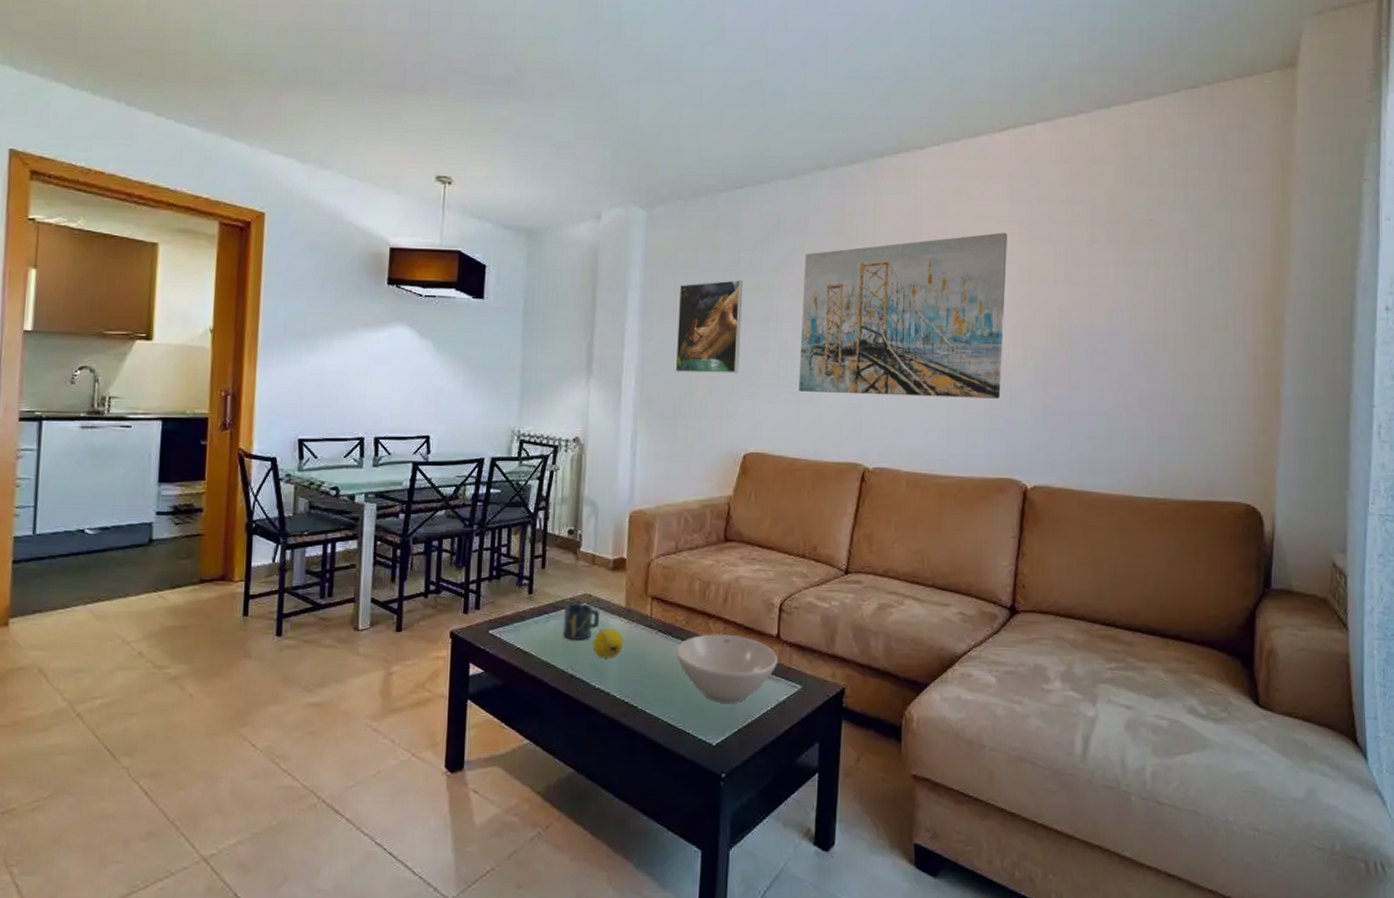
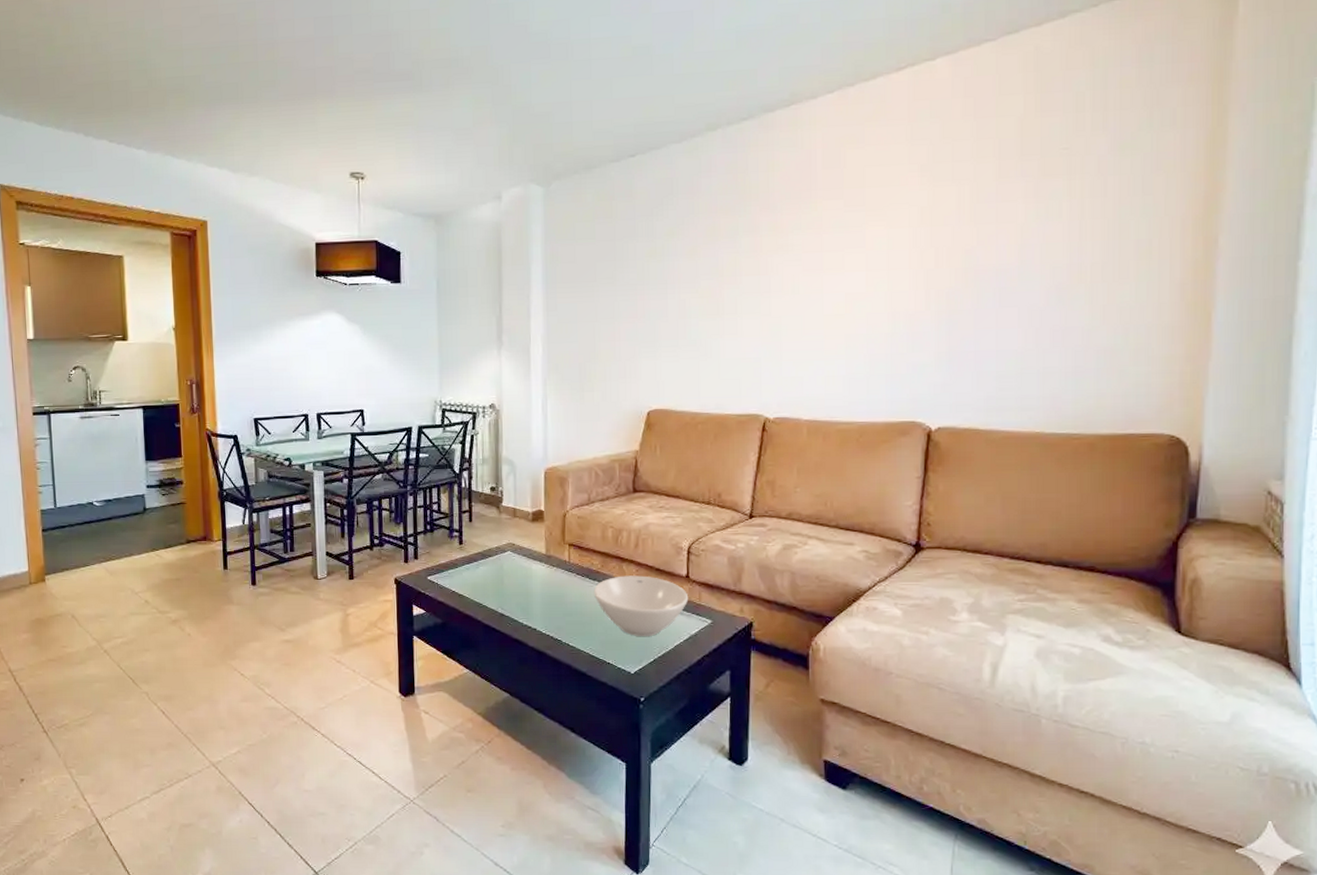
cup: present [563,603,599,640] -> none [491,551,523,584]
fruit: present [592,628,624,658] -> none [518,572,546,599]
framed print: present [675,280,744,374] -> none [578,246,640,339]
wall art: present [799,232,1007,399] -> none [697,176,907,349]

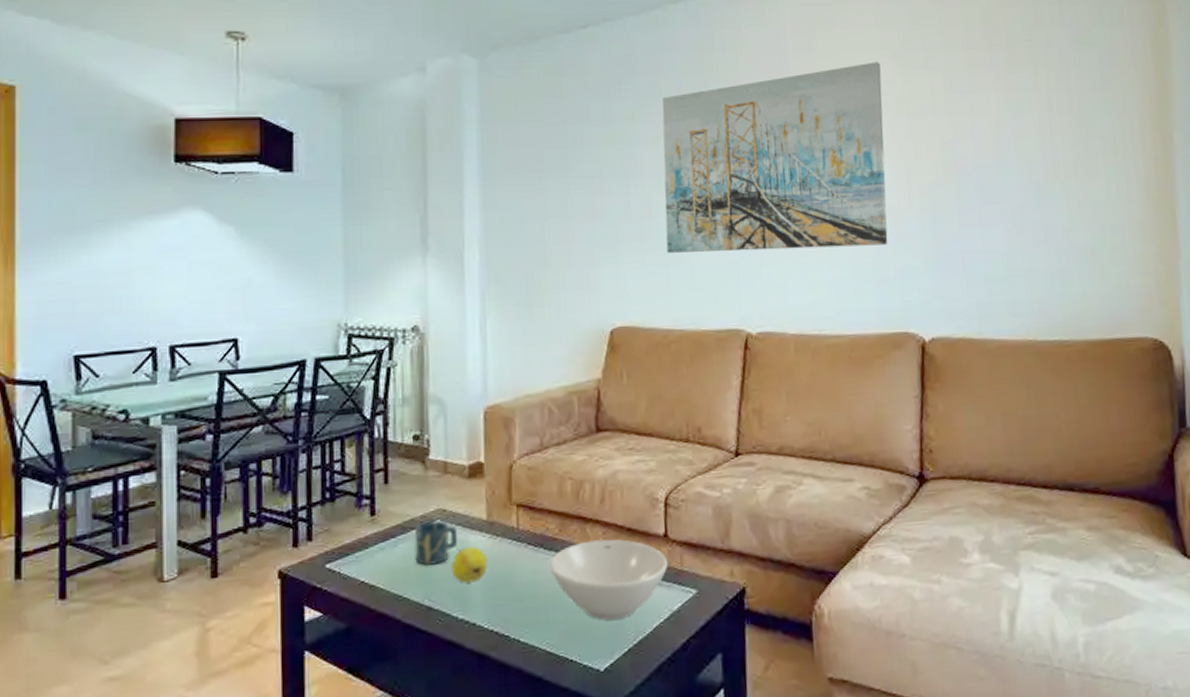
cup: none [491,551,523,584] -> present [414,520,457,566]
fruit: none [518,572,546,599] -> present [451,546,488,583]
wall art: none [697,176,907,349] -> present [662,62,888,253]

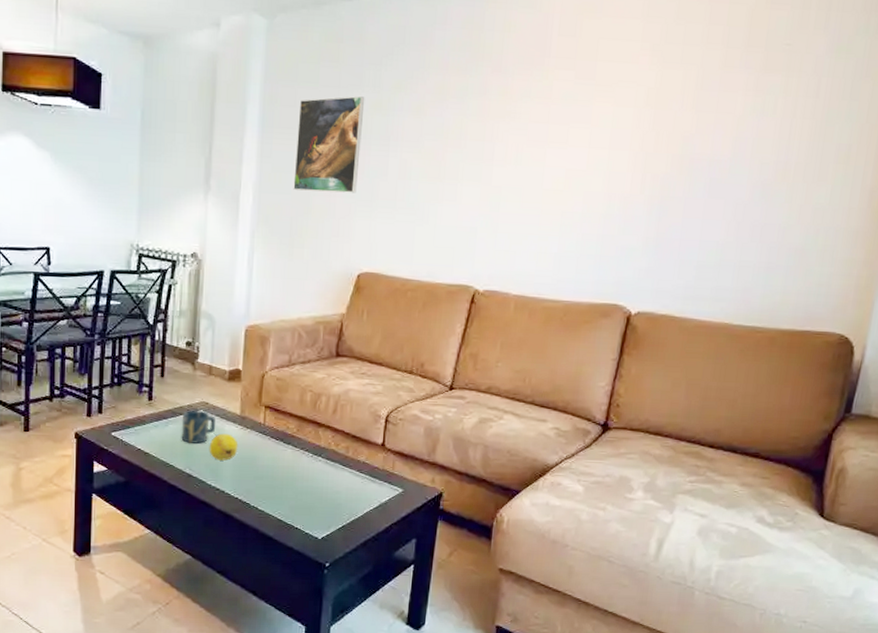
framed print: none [522,132,598,242] -> present [293,96,365,193]
bowl: present [550,539,668,621] -> none [287,441,382,504]
wall art: present [662,62,888,253] -> none [415,53,638,226]

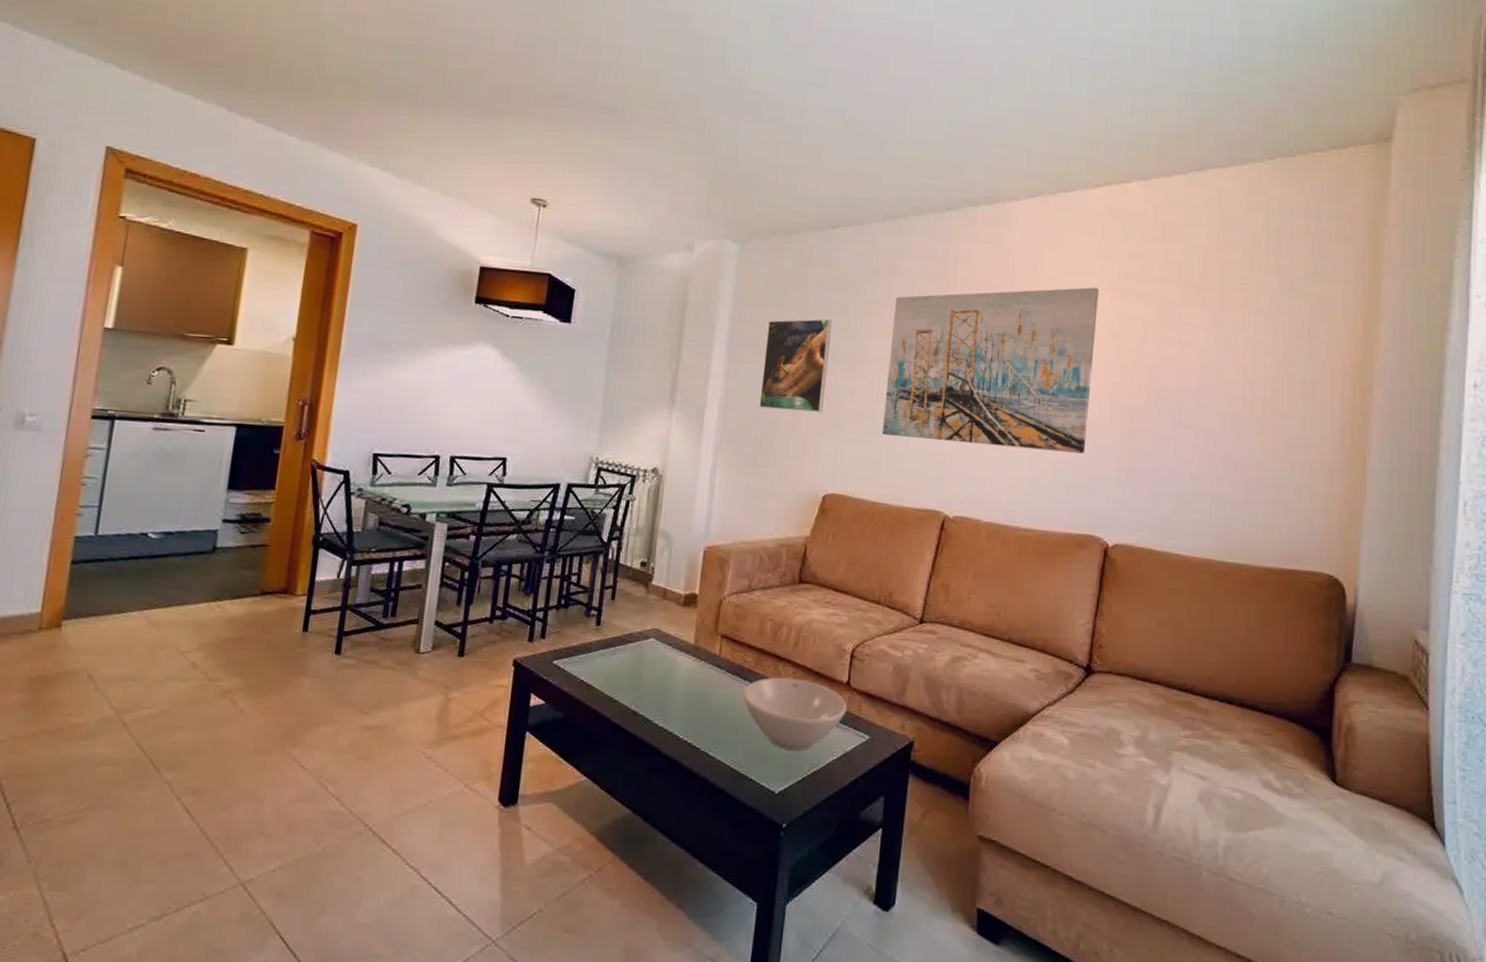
cup: present [181,410,215,444] -> none [628,637,667,676]
fruit: present [209,433,238,461] -> none [658,665,691,697]
bowl: none [287,441,382,504] -> present [743,677,847,751]
wall art: none [415,53,638,226] -> present [882,287,1099,454]

